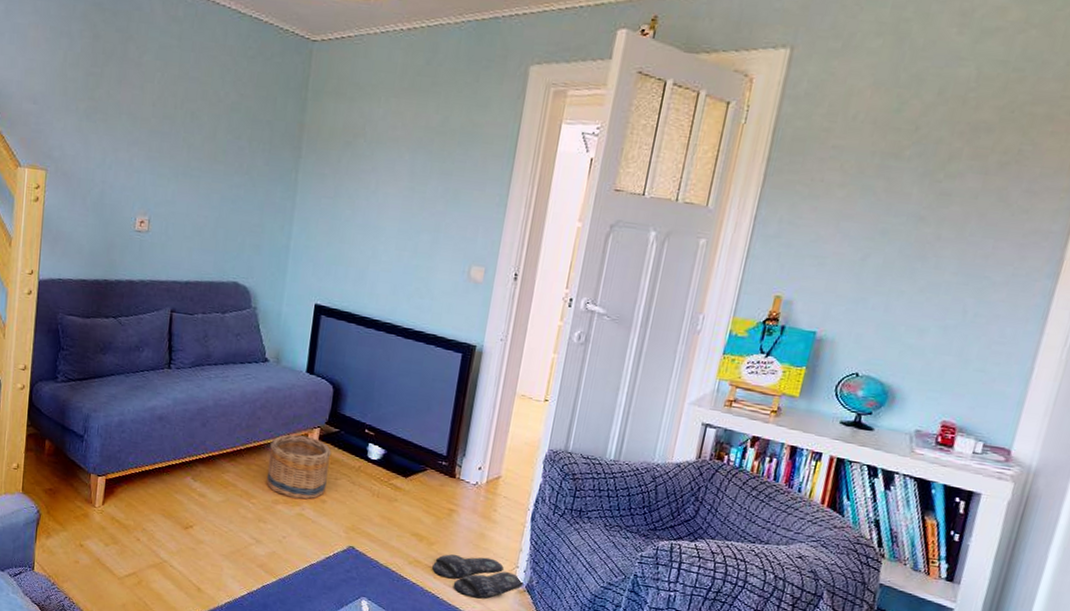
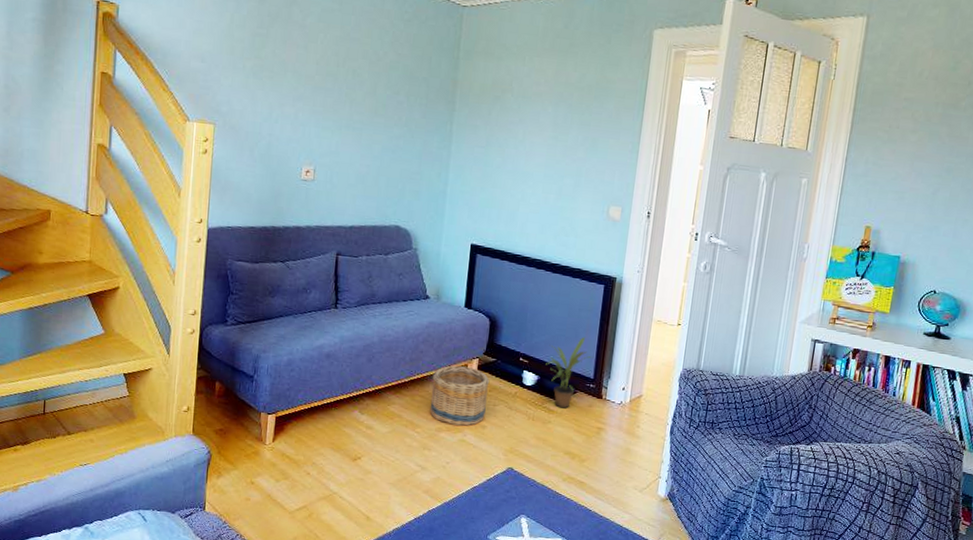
potted plant: none [393,409,448,487] -> present [545,336,594,409]
slippers: present [432,554,524,599] -> none [584,469,666,509]

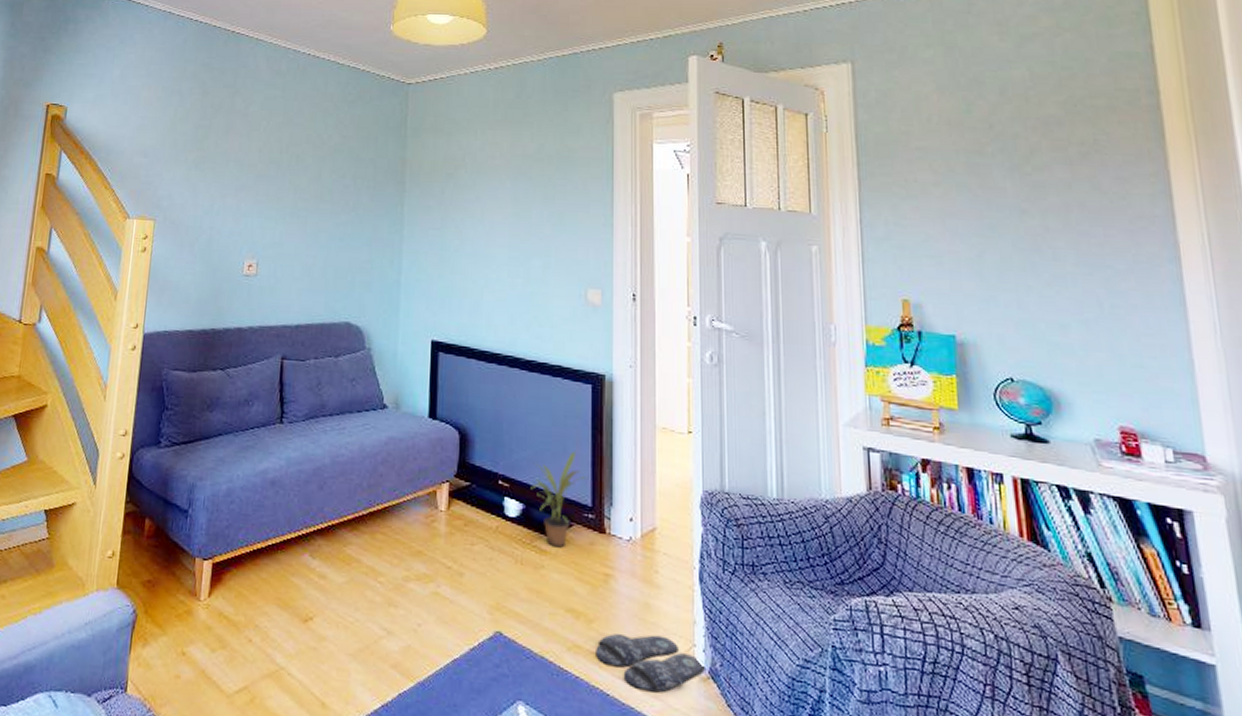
basket: present [429,365,490,426] -> none [394,492,465,574]
slippers: none [584,469,666,509] -> present [596,634,705,693]

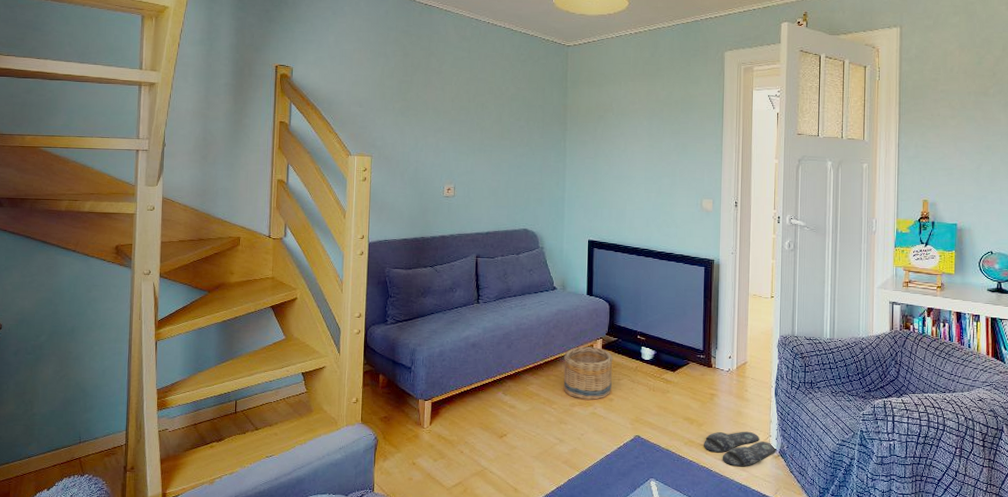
basket: none [394,492,465,574] -> present [563,346,613,400]
potted plant: present [531,450,589,548] -> none [660,313,701,379]

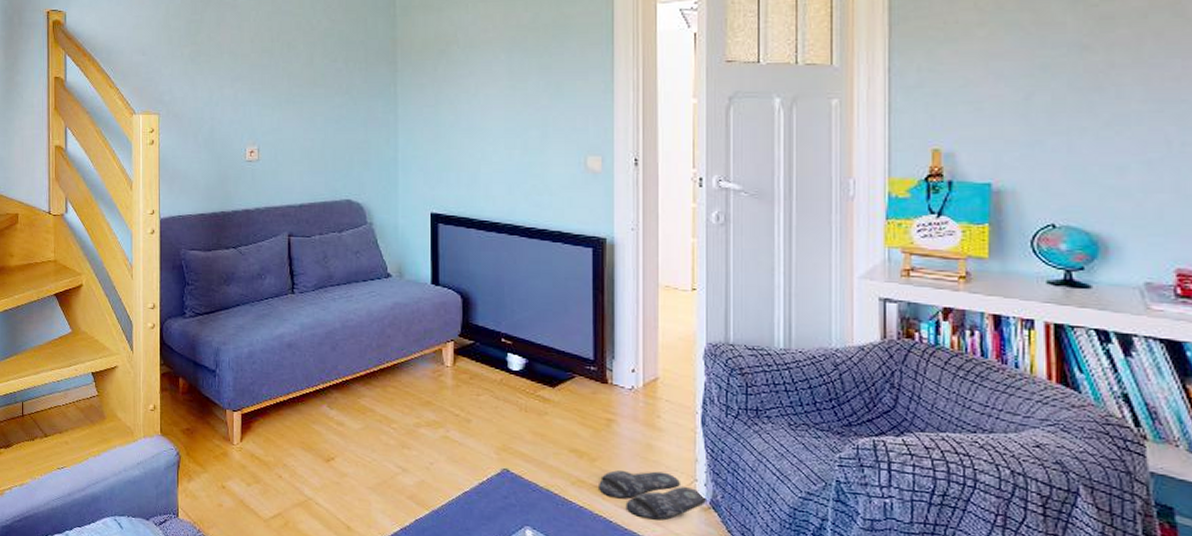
basket: present [563,346,613,400] -> none [403,351,470,420]

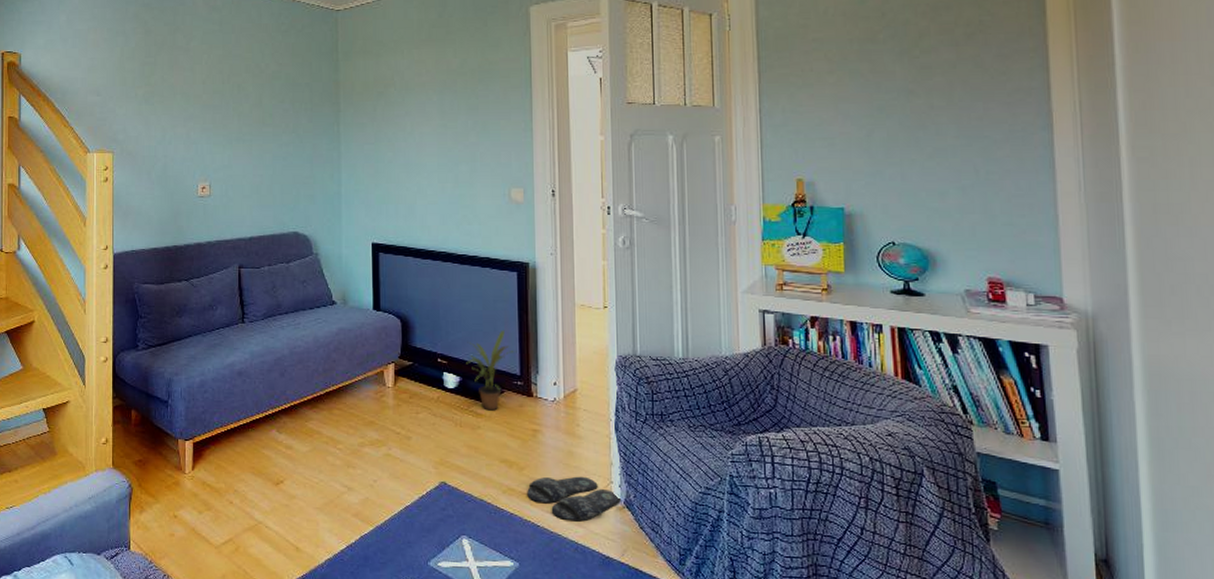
potted plant: none [533,310,591,397] -> present [466,329,517,411]

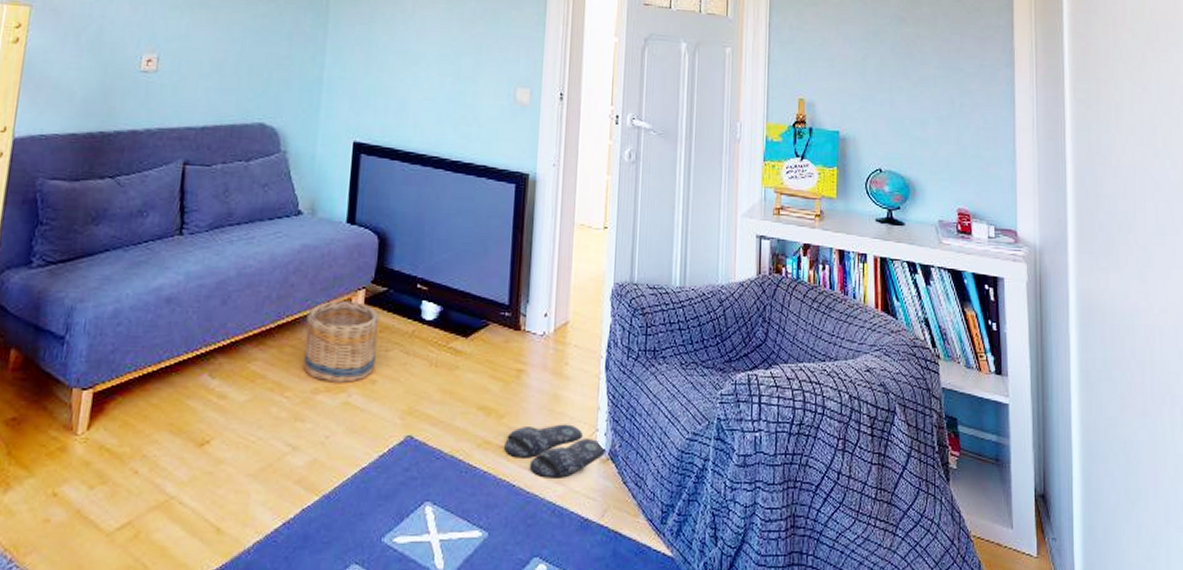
basket: none [348,373,409,438] -> present [303,301,380,383]
potted plant: present [466,329,517,411] -> none [449,250,508,347]

